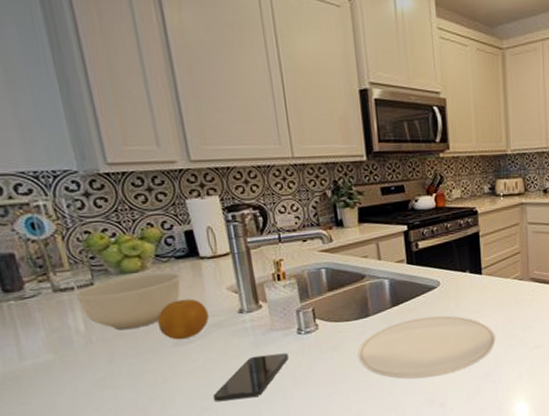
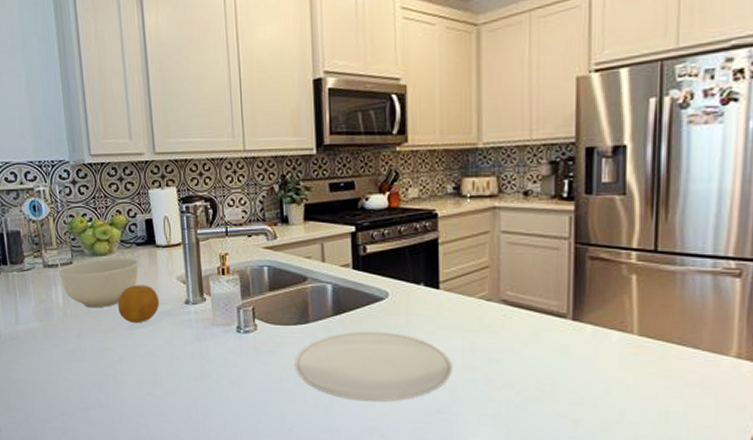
phone: present [212,353,288,401] -> none [157,349,227,391]

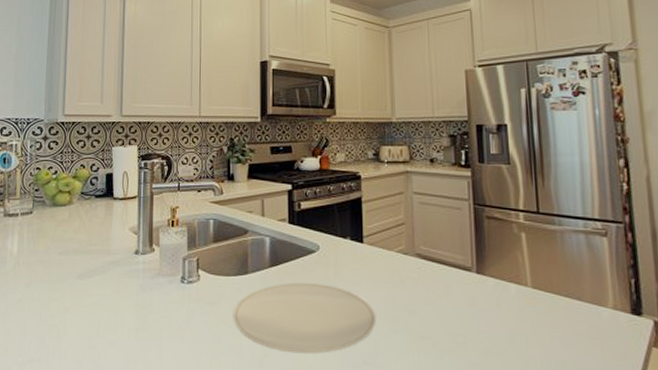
bowl: present [59,258,139,308] -> none [18,208,96,257]
fruit: present [117,285,160,324] -> none [69,235,111,273]

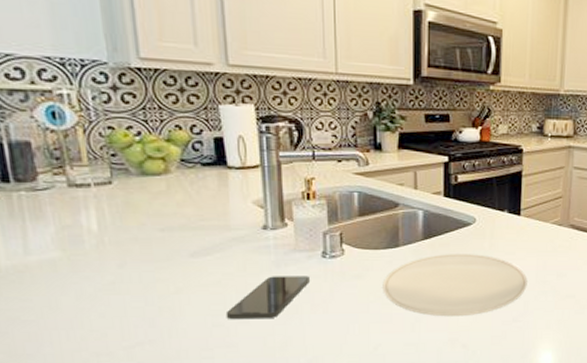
phone: none [98,299,169,343] -> present [225,276,310,319]

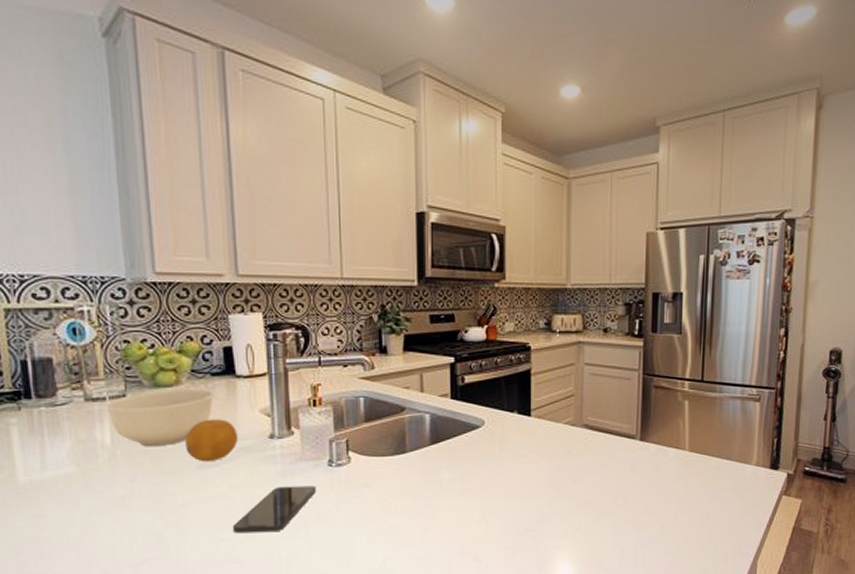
bowl: none [92,178,205,235] -> present [107,389,214,447]
fruit: none [175,209,231,251] -> present [184,419,239,462]
plate: present [382,254,528,317] -> none [390,458,541,527]

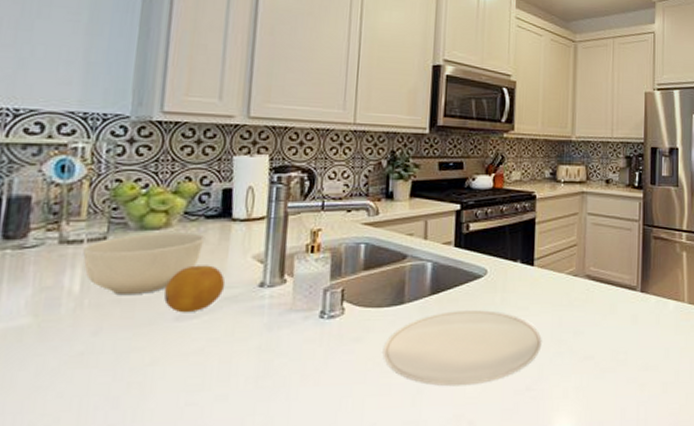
phone: present [232,486,316,532] -> none [202,340,303,395]
plate: none [390,458,541,527] -> present [382,310,542,387]

